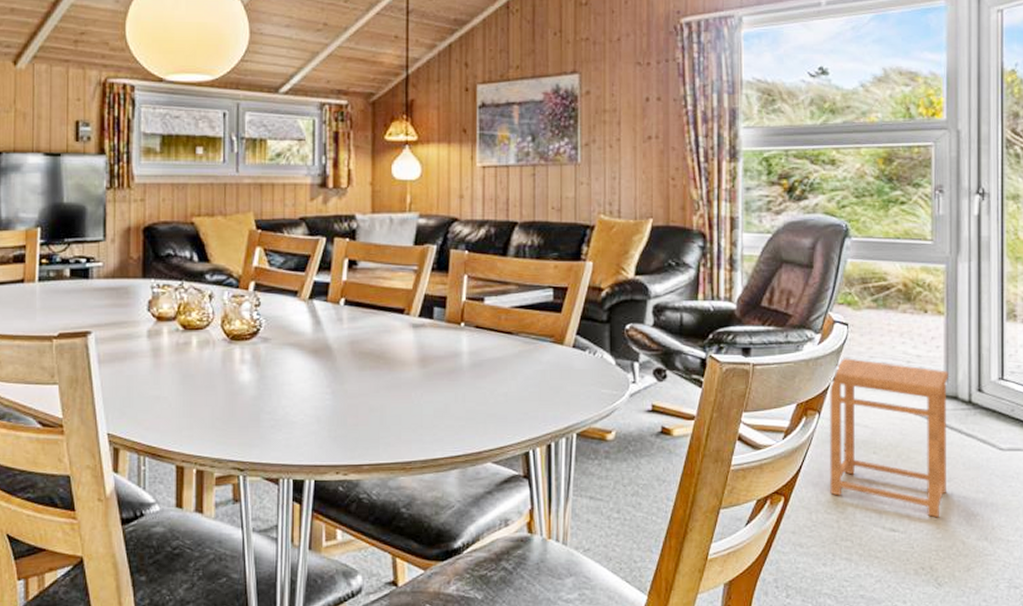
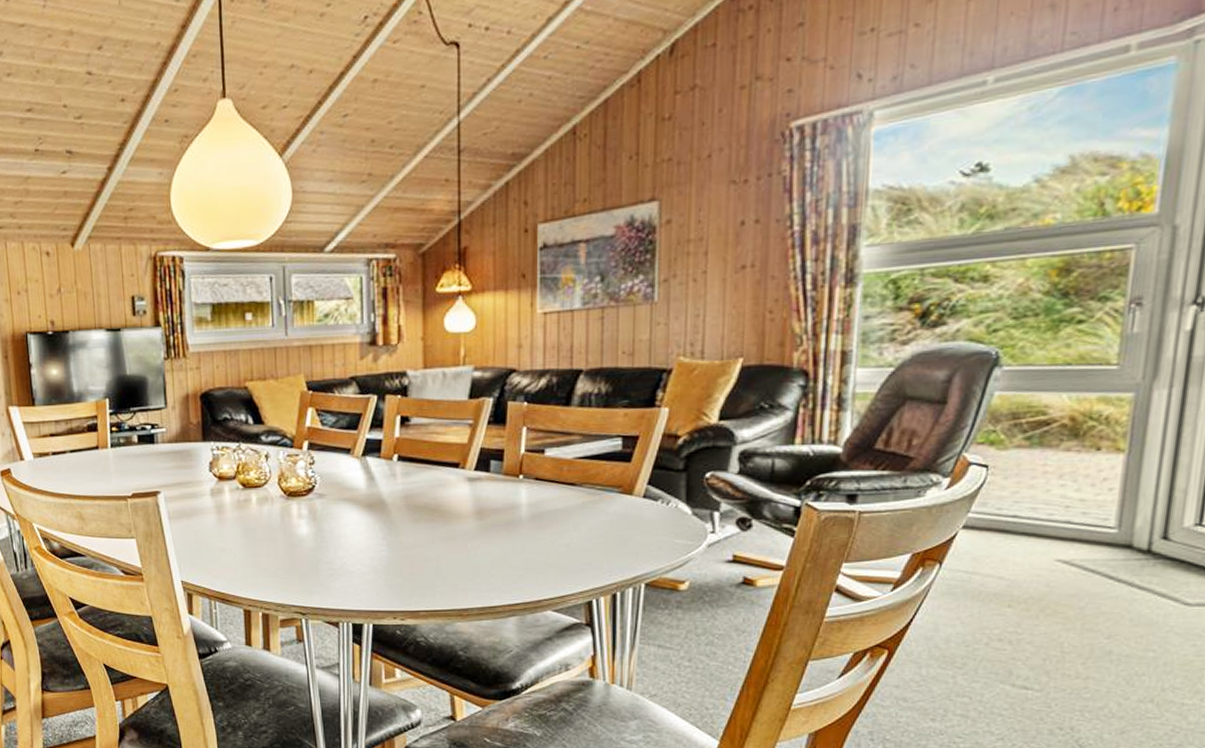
side table: present [829,358,950,518] -> none [947,503,1124,677]

